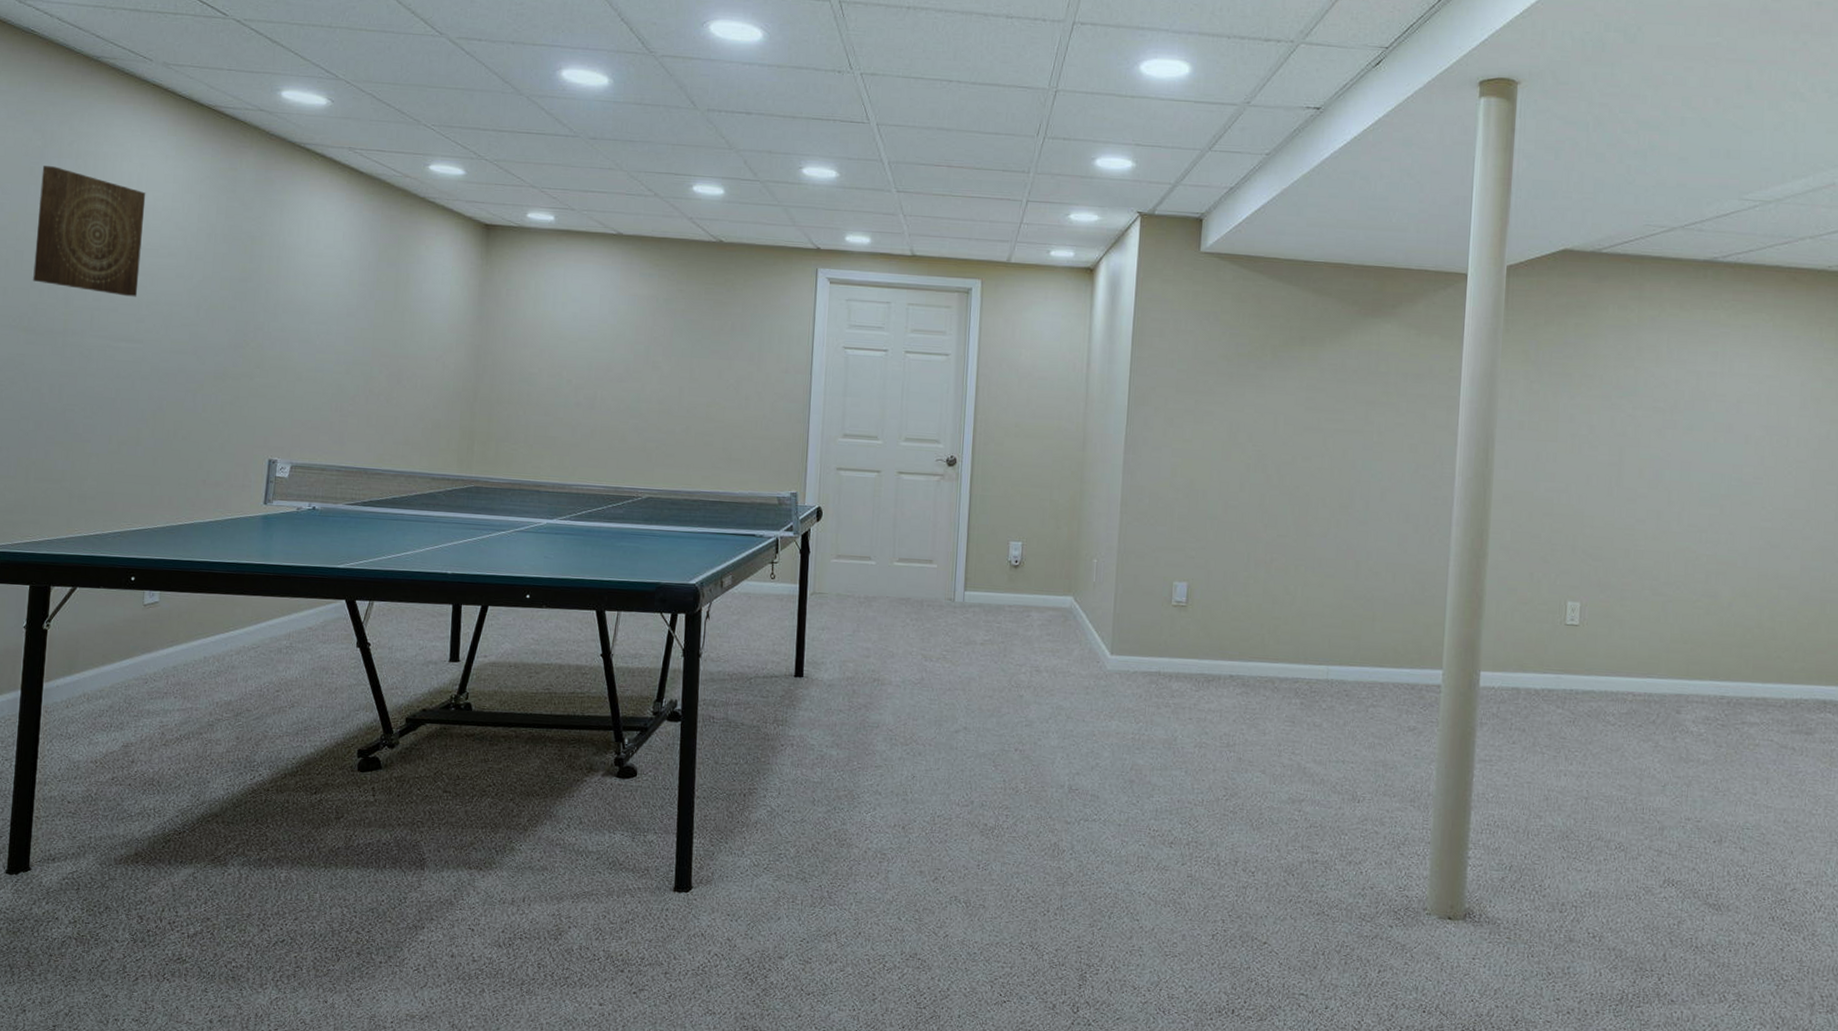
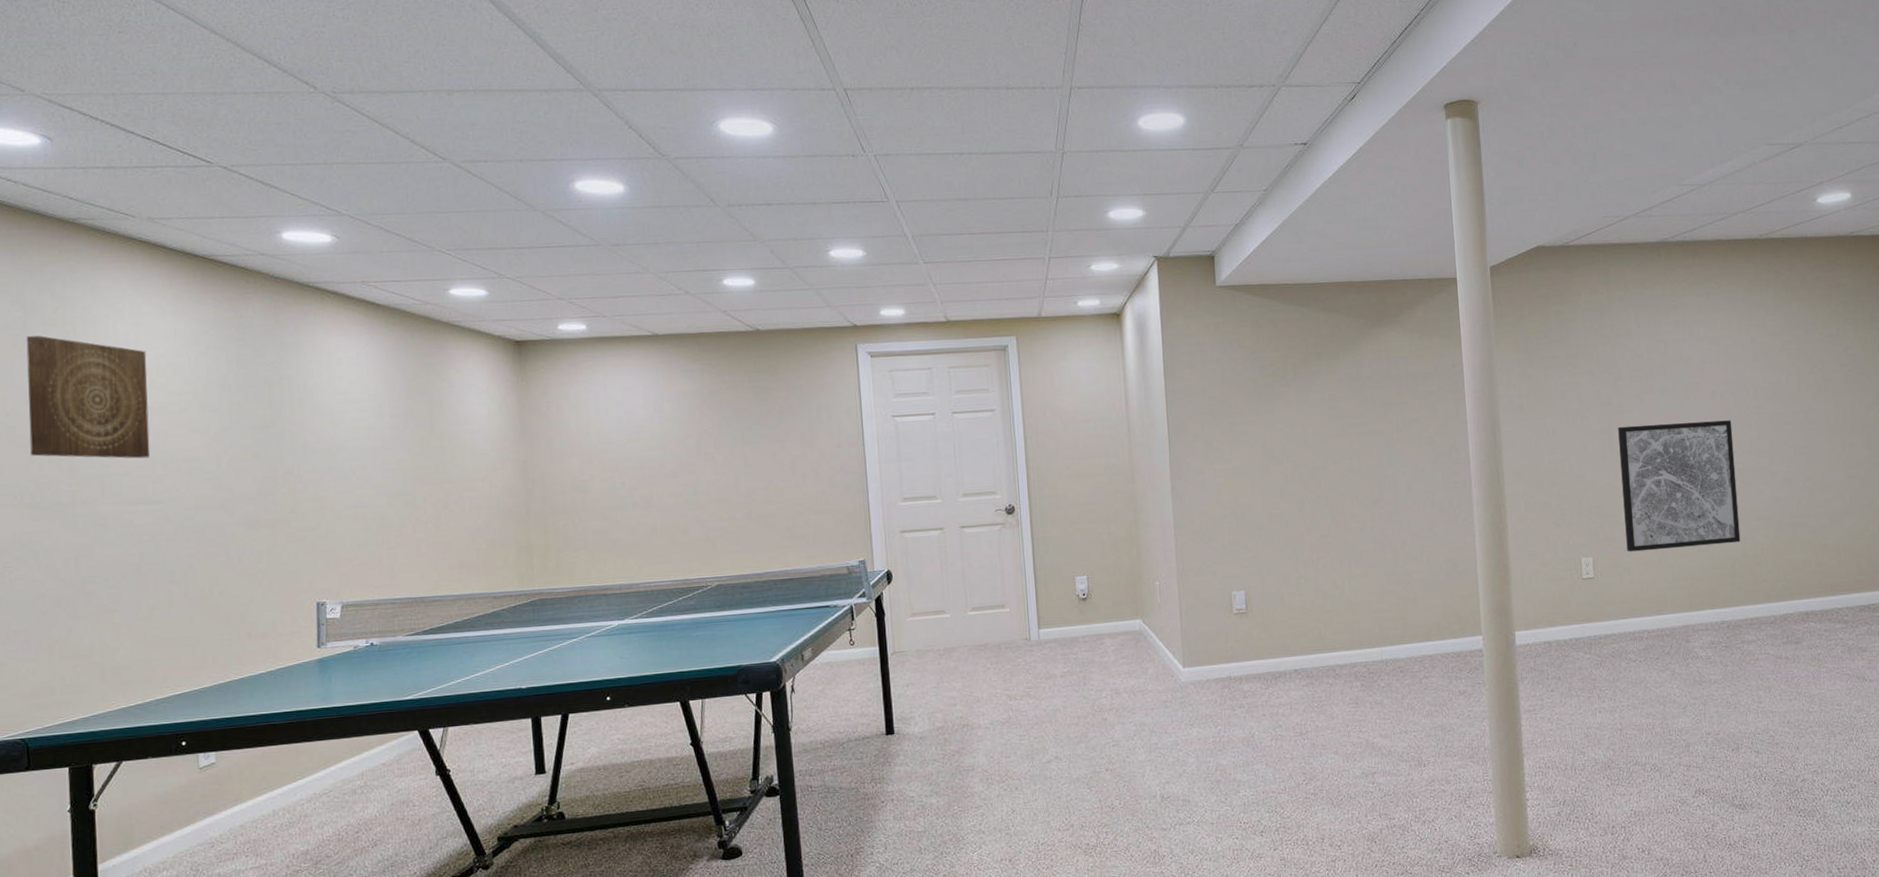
wall art: none [1621,461,1765,611] -> present [1618,420,1741,552]

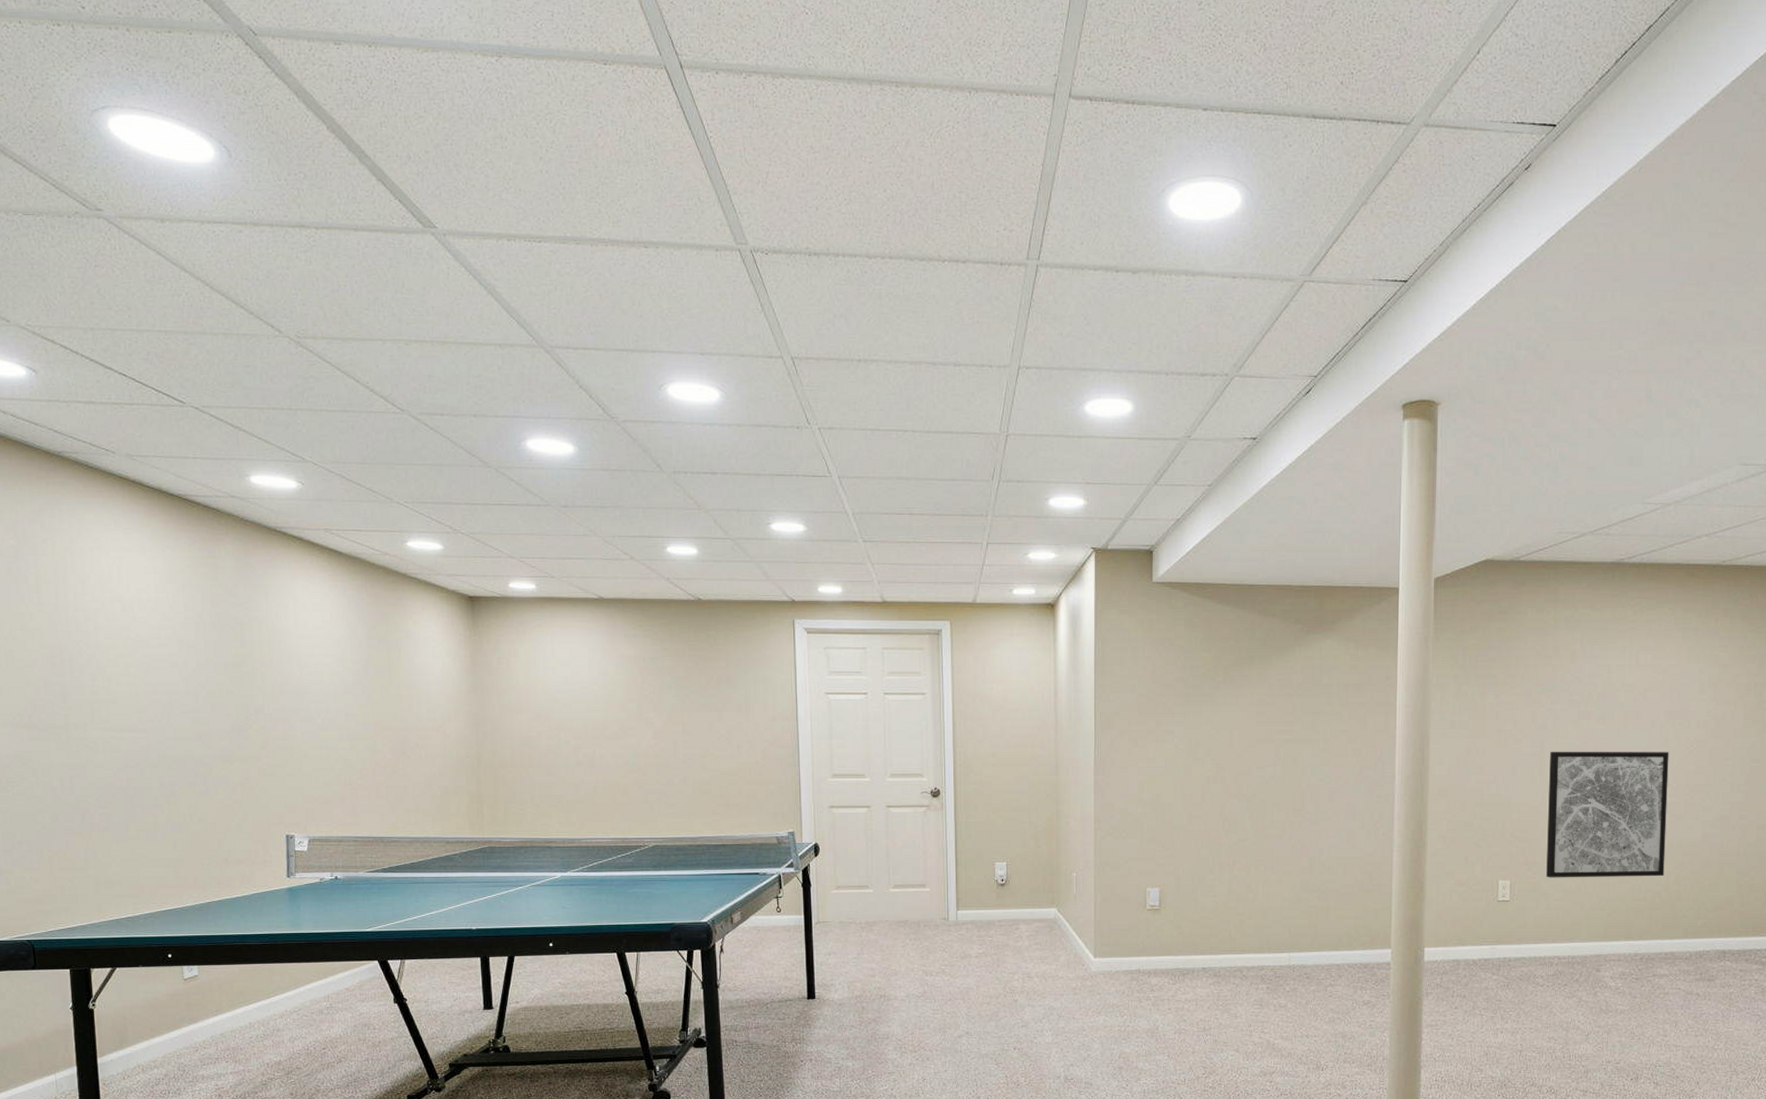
wall art: present [26,335,150,459] -> none [19,564,134,688]

